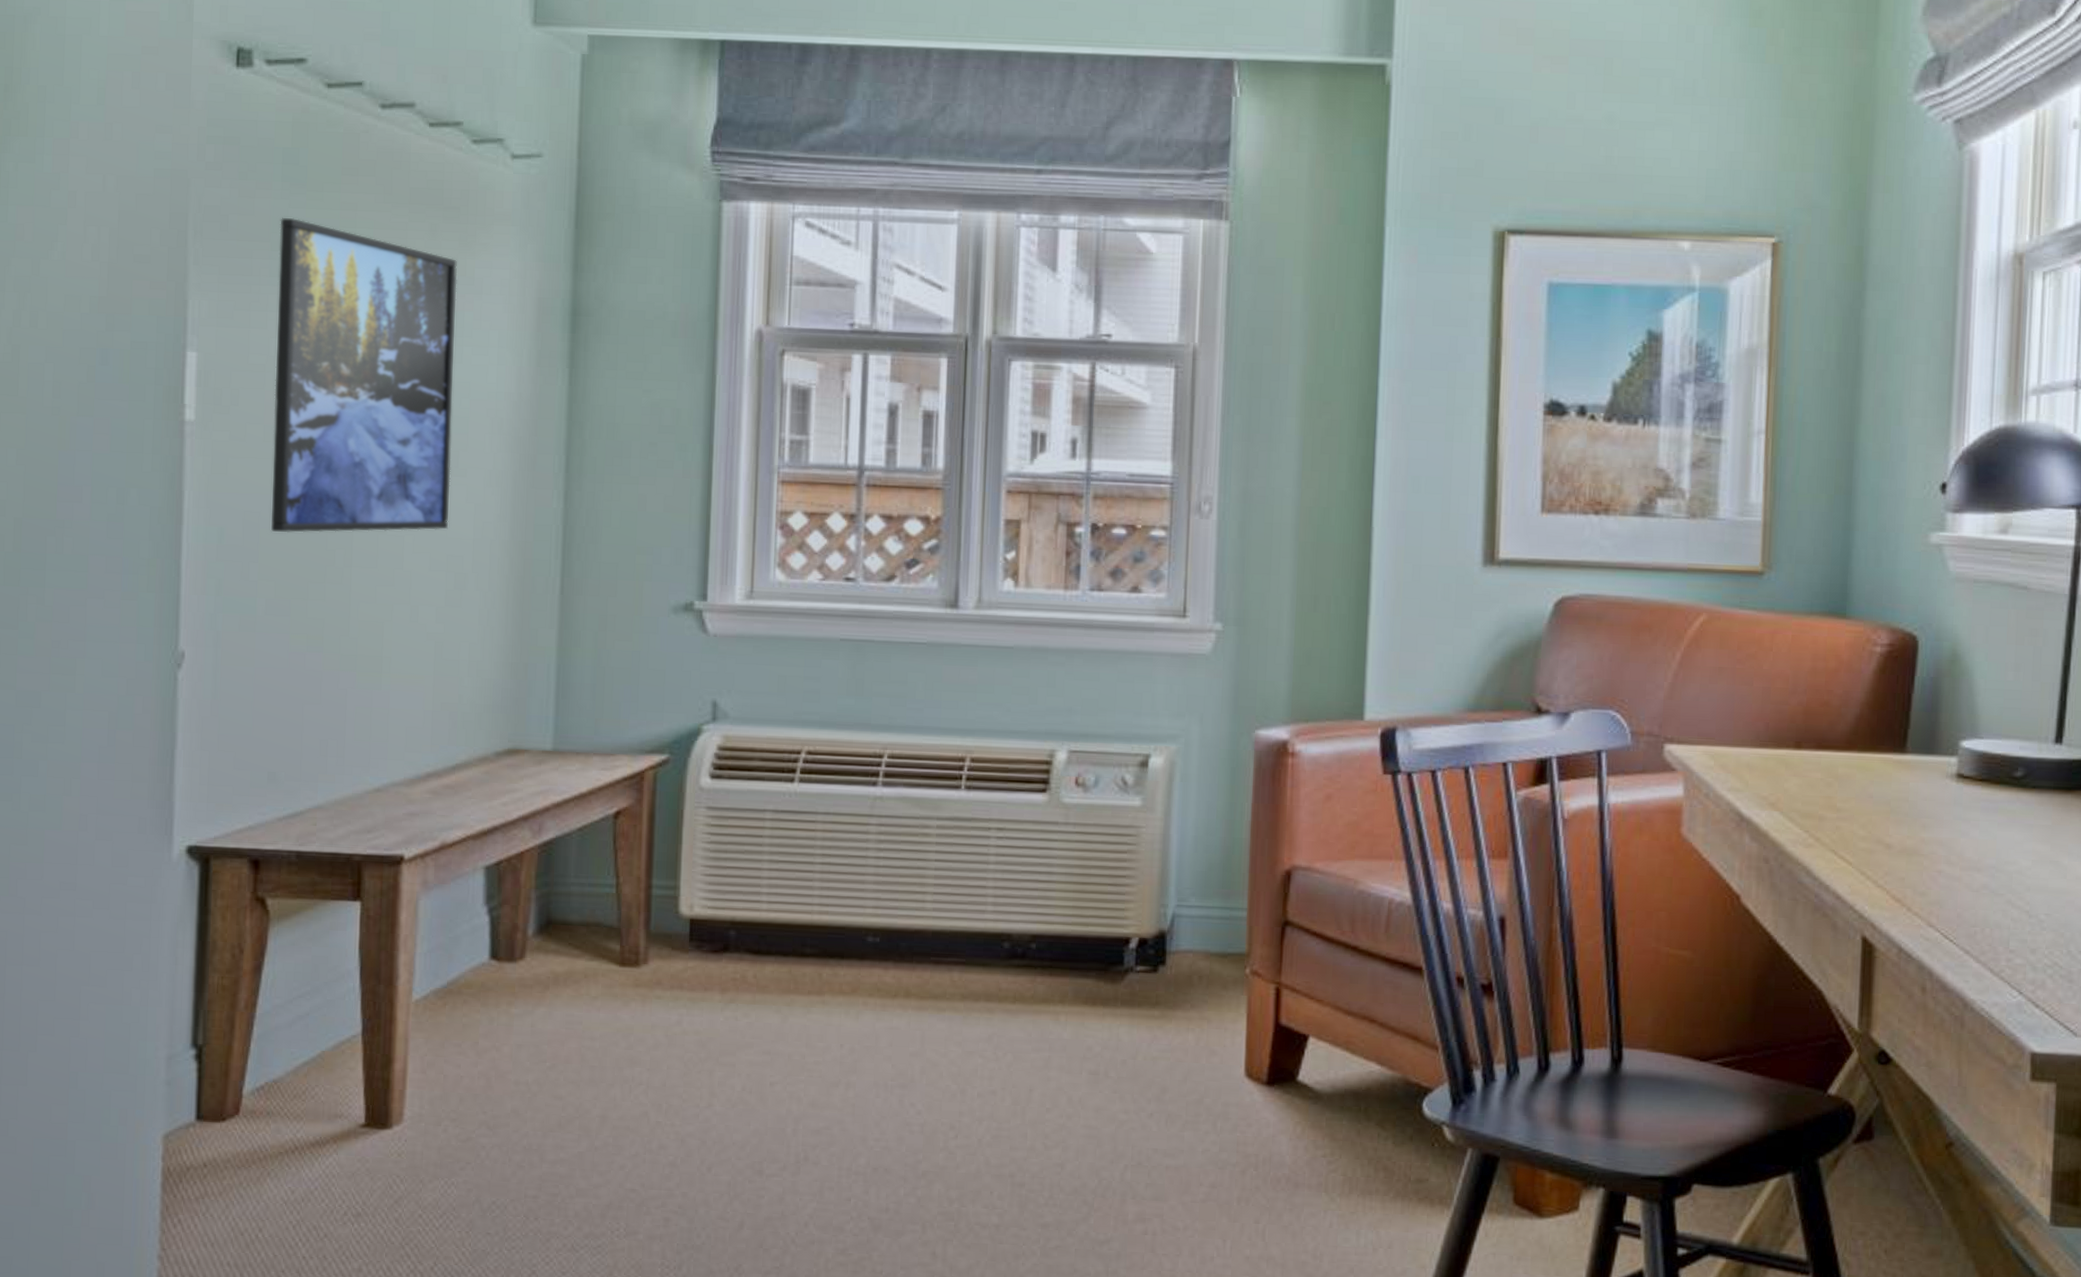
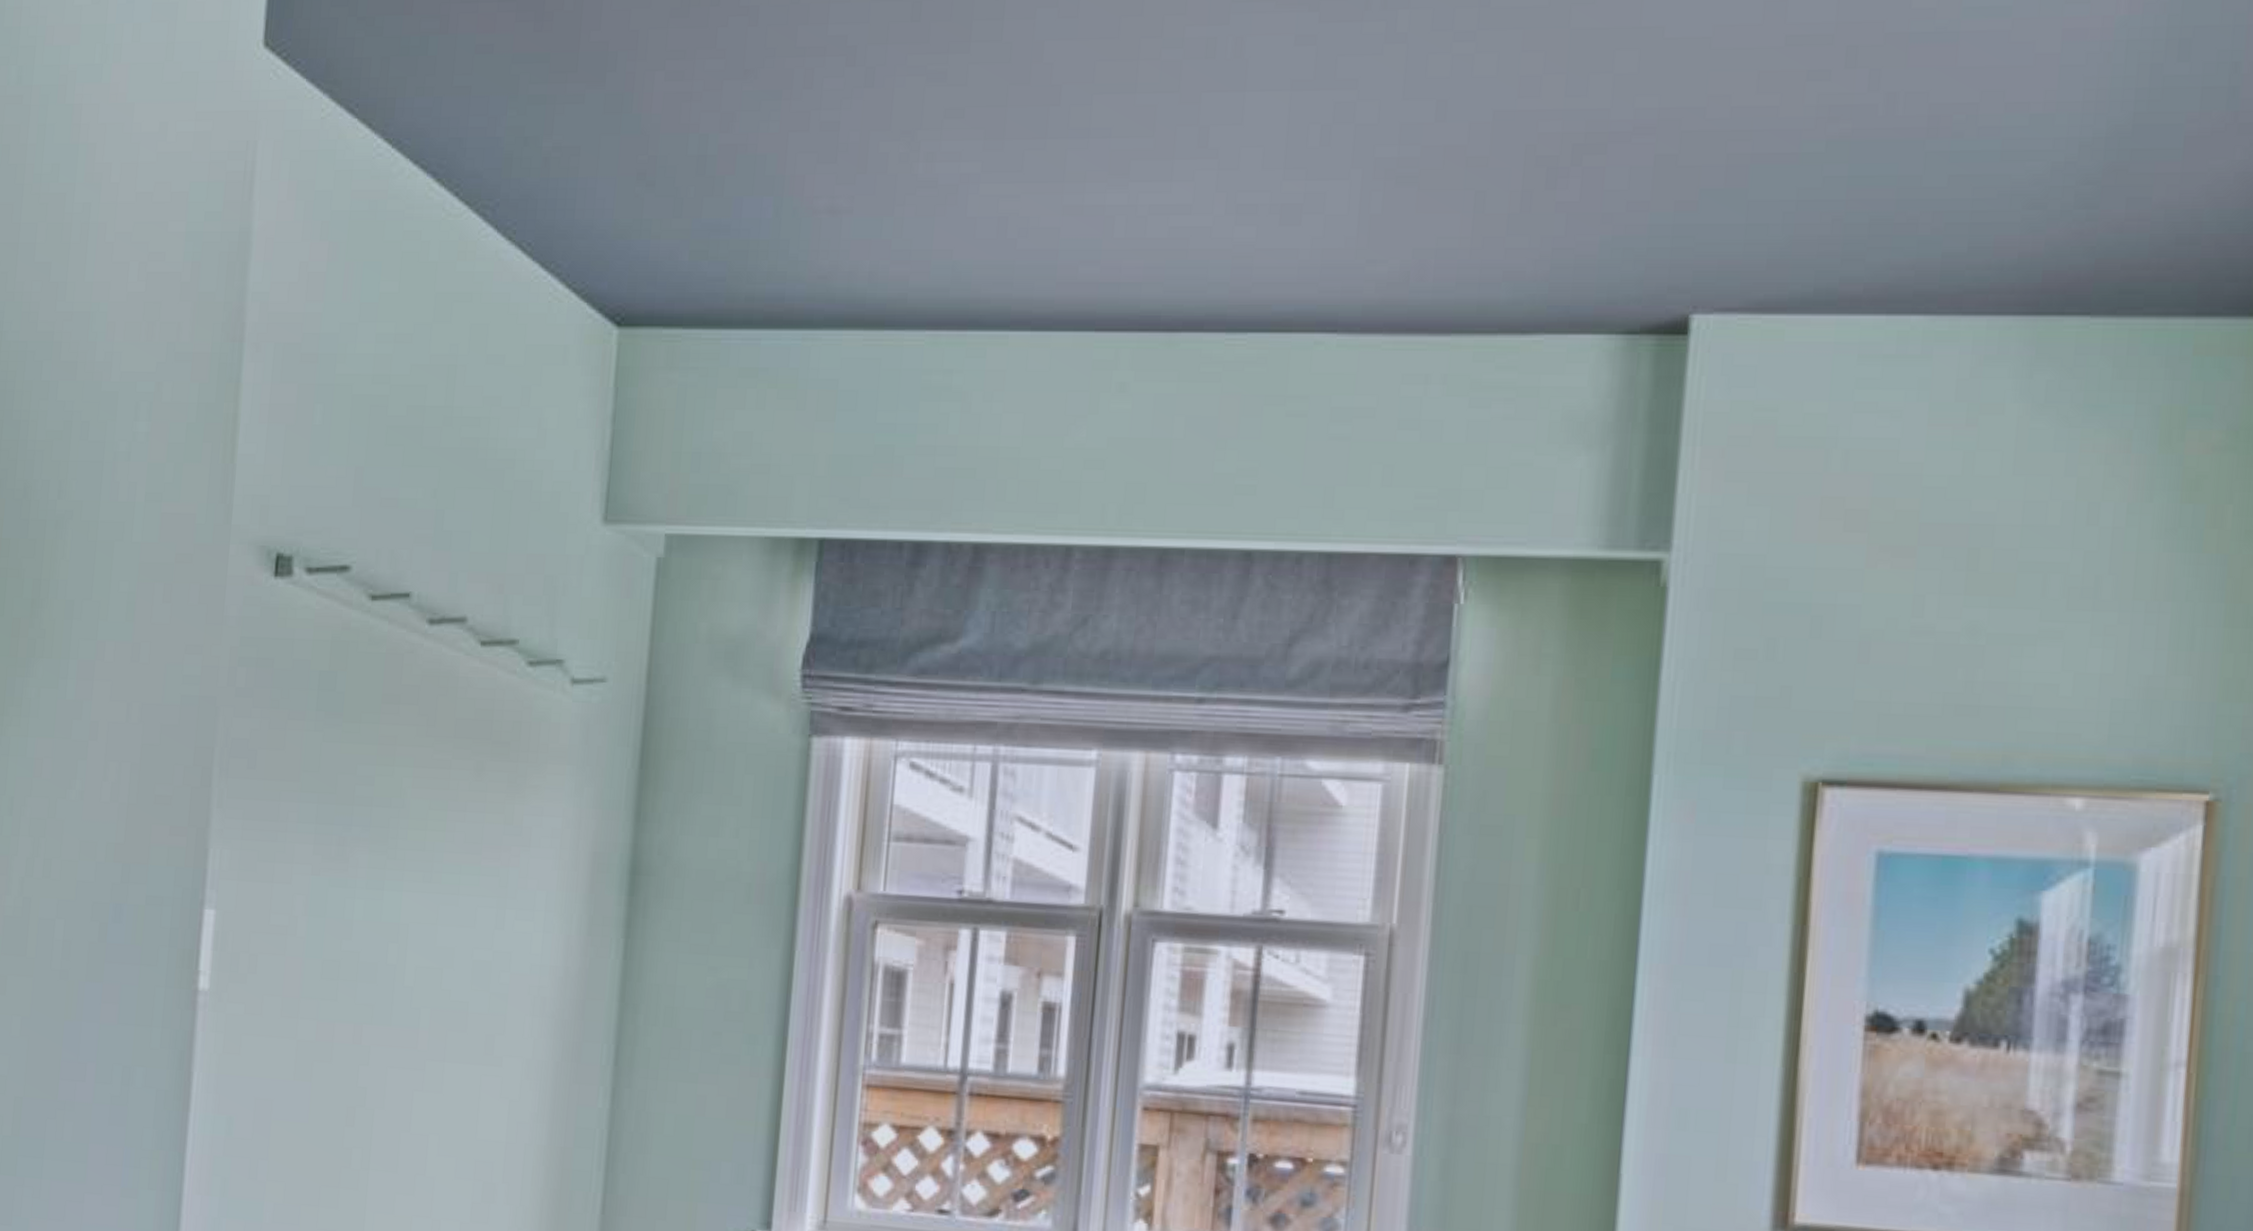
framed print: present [271,217,457,533] -> none [284,752,504,1130]

